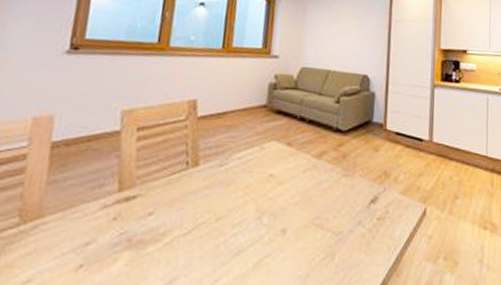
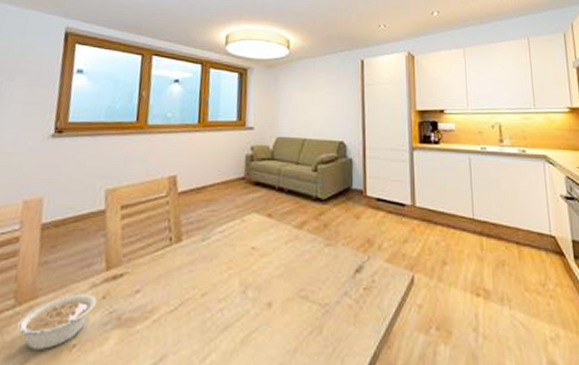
legume: none [19,214,108,269] -> present [16,294,97,349]

